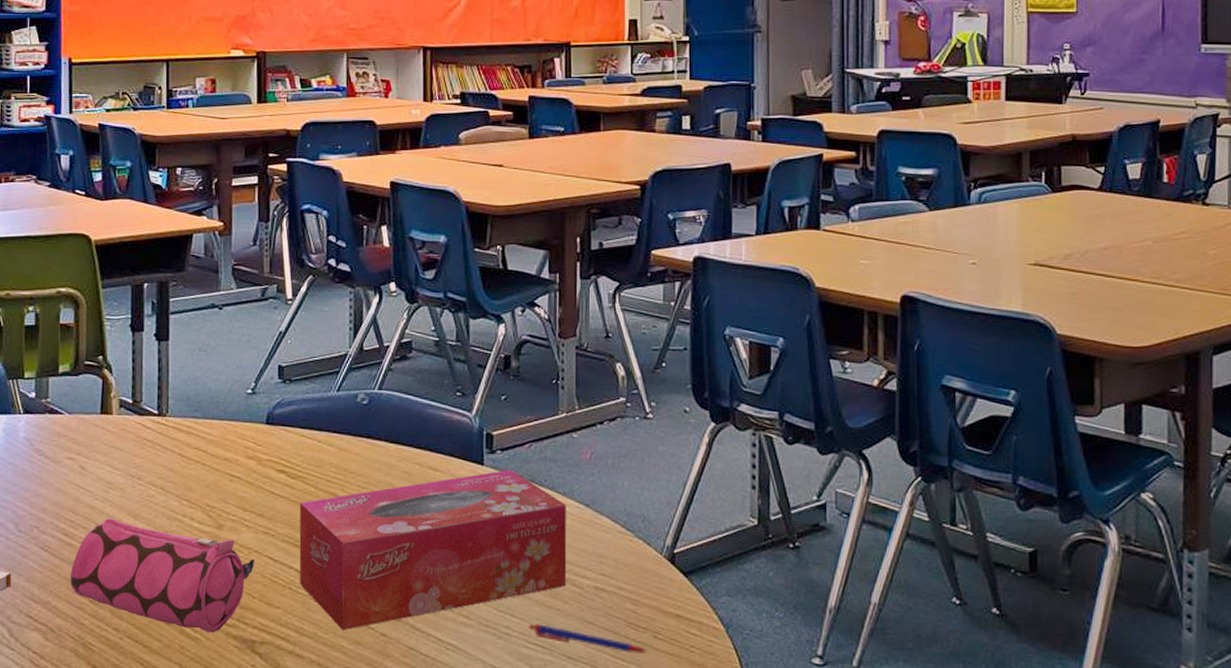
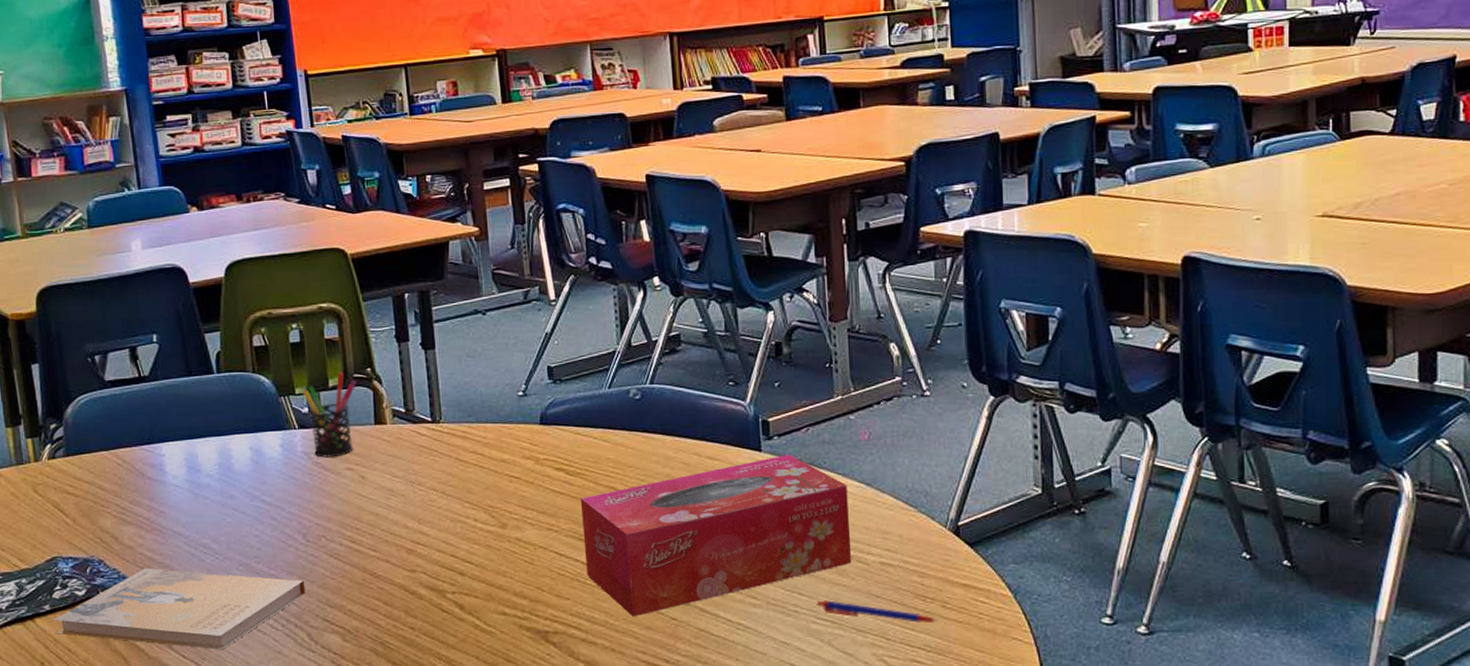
pen holder: none [32,358,87,446] -> present [302,372,357,458]
pencil case: present [70,518,254,634] -> none [361,523,541,627]

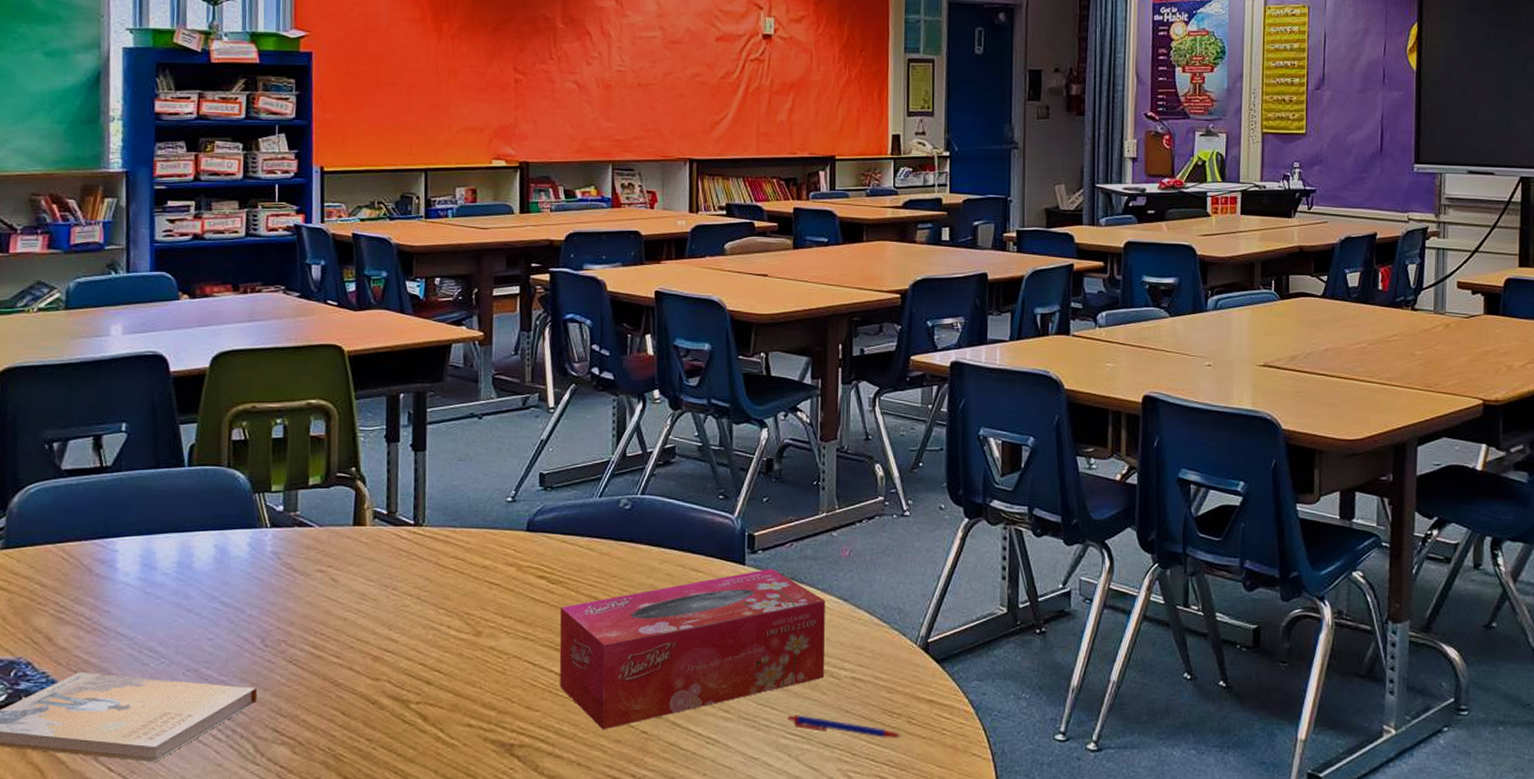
pen holder: present [302,372,357,458] -> none [279,470,339,558]

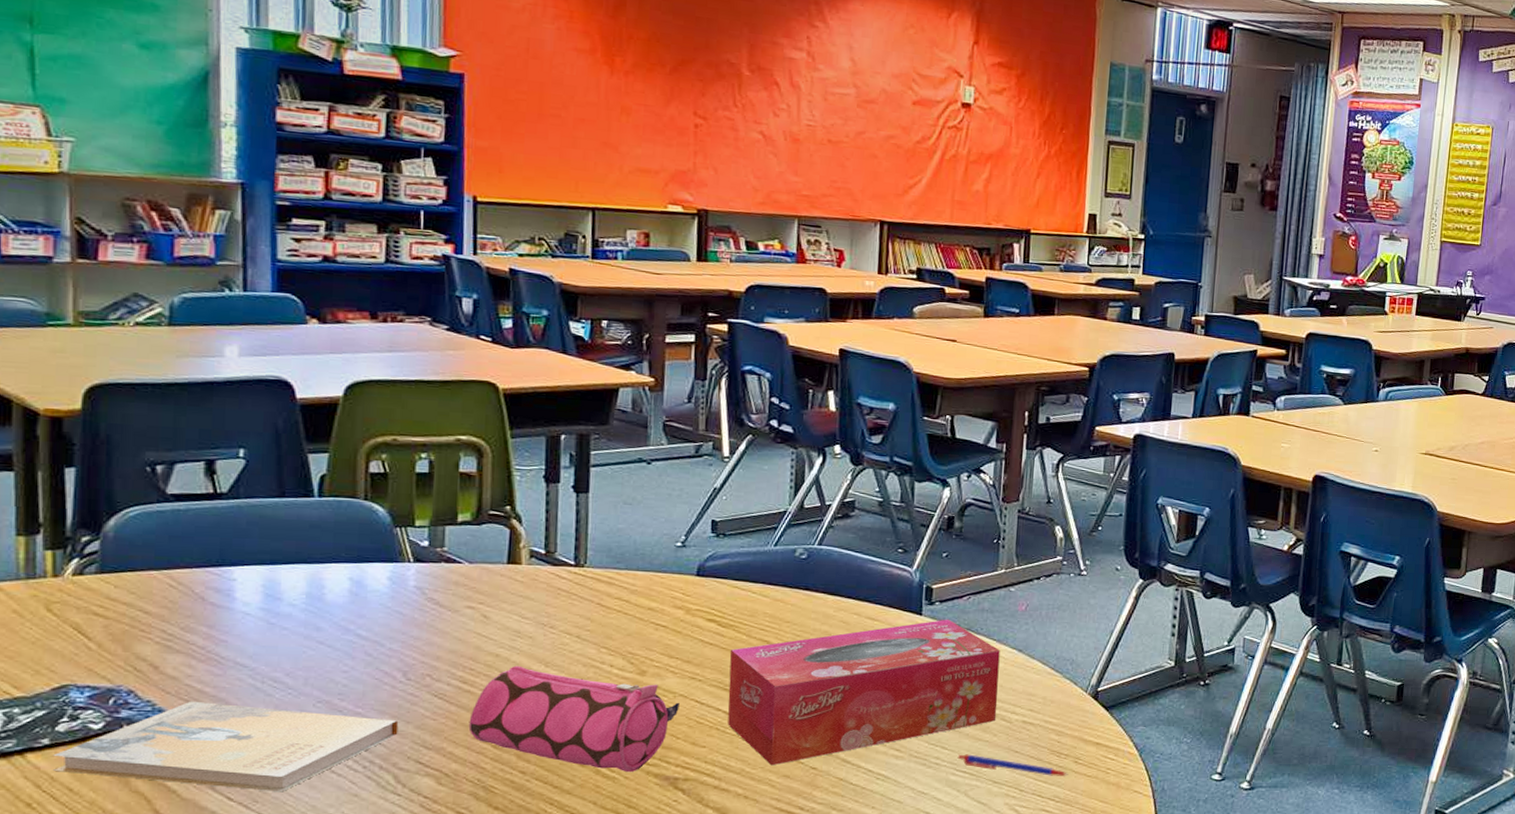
pencil case: none [320,629,514,739] -> present [468,665,680,773]

